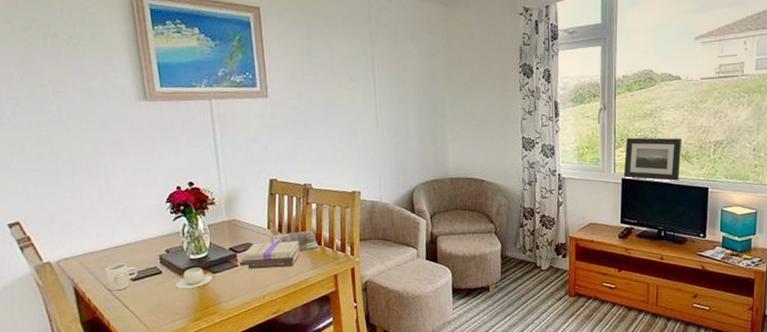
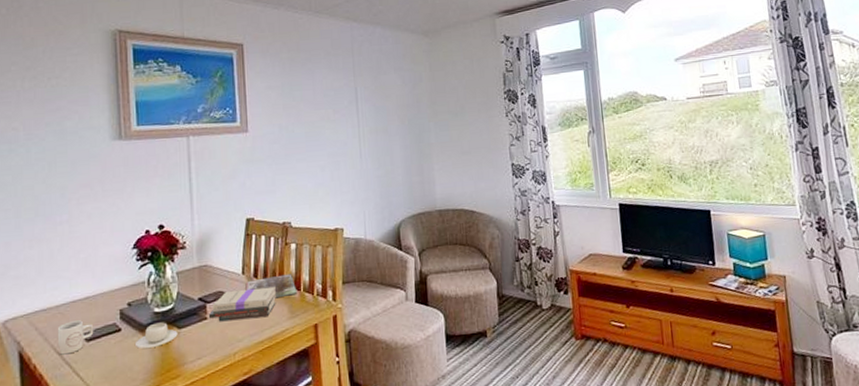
picture frame: present [623,137,682,181] -> none [618,159,679,205]

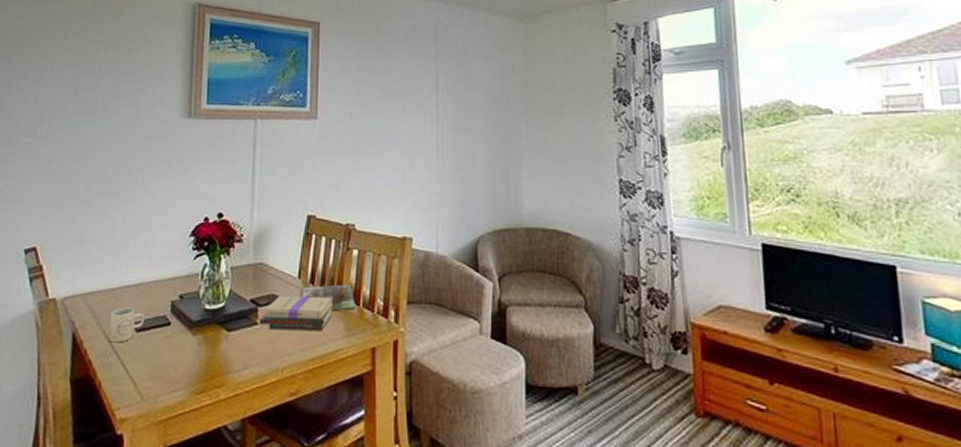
teacup: present [134,322,178,349] -> none [182,321,226,348]

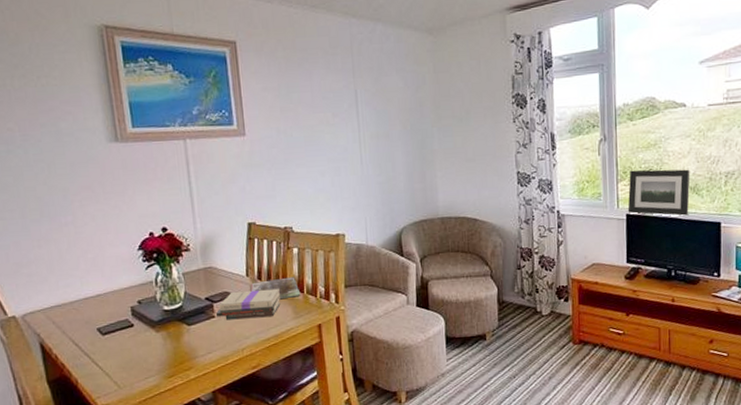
mug: present [108,307,145,343] -> none [73,316,108,347]
picture frame: none [762,188,849,252] -> present [627,169,690,216]

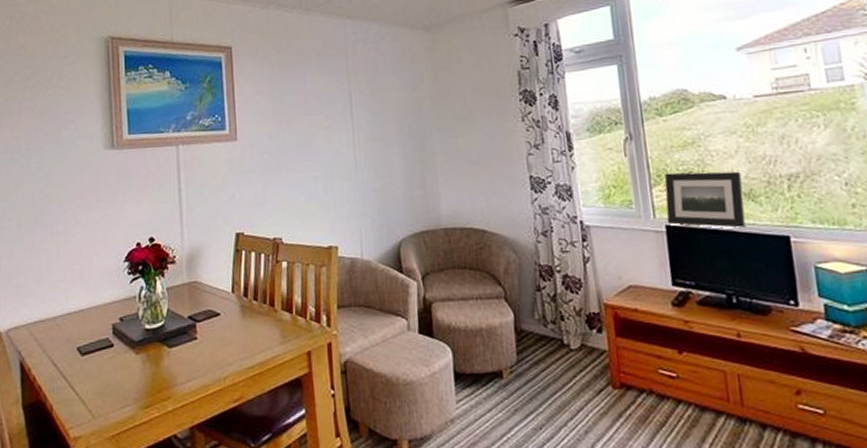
books: present [216,288,281,320] -> none [199,307,267,343]
magazine: present [251,277,301,300] -> none [236,294,289,321]

